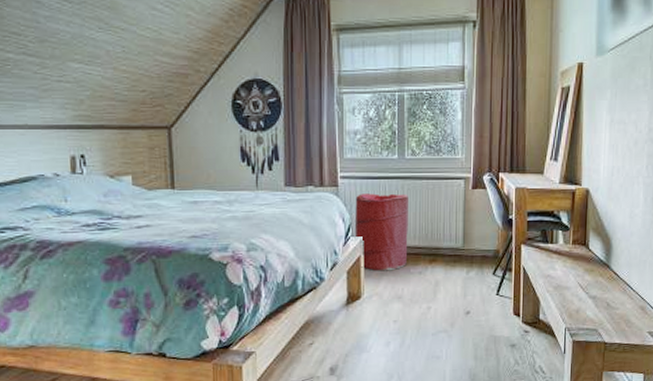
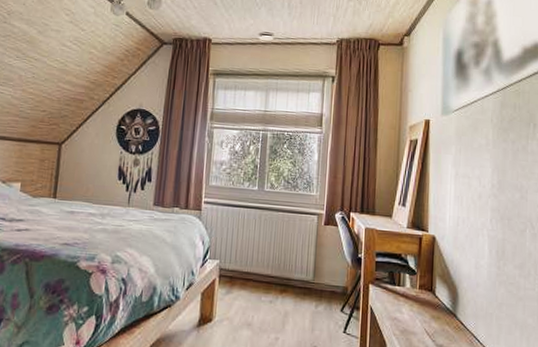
laundry hamper: present [355,193,408,271] -> none [213,219,265,297]

